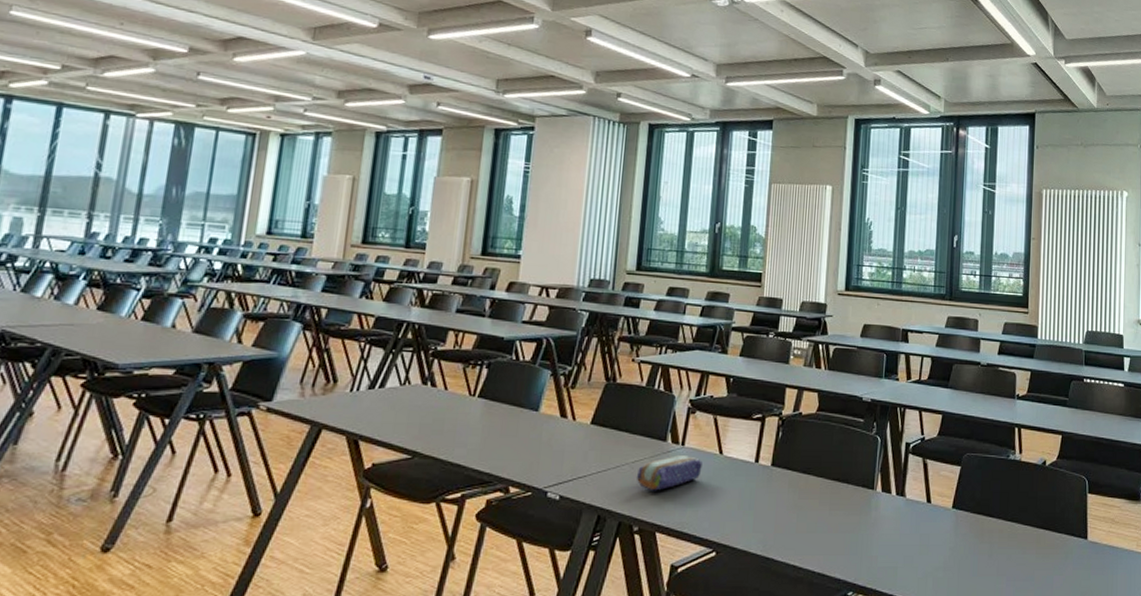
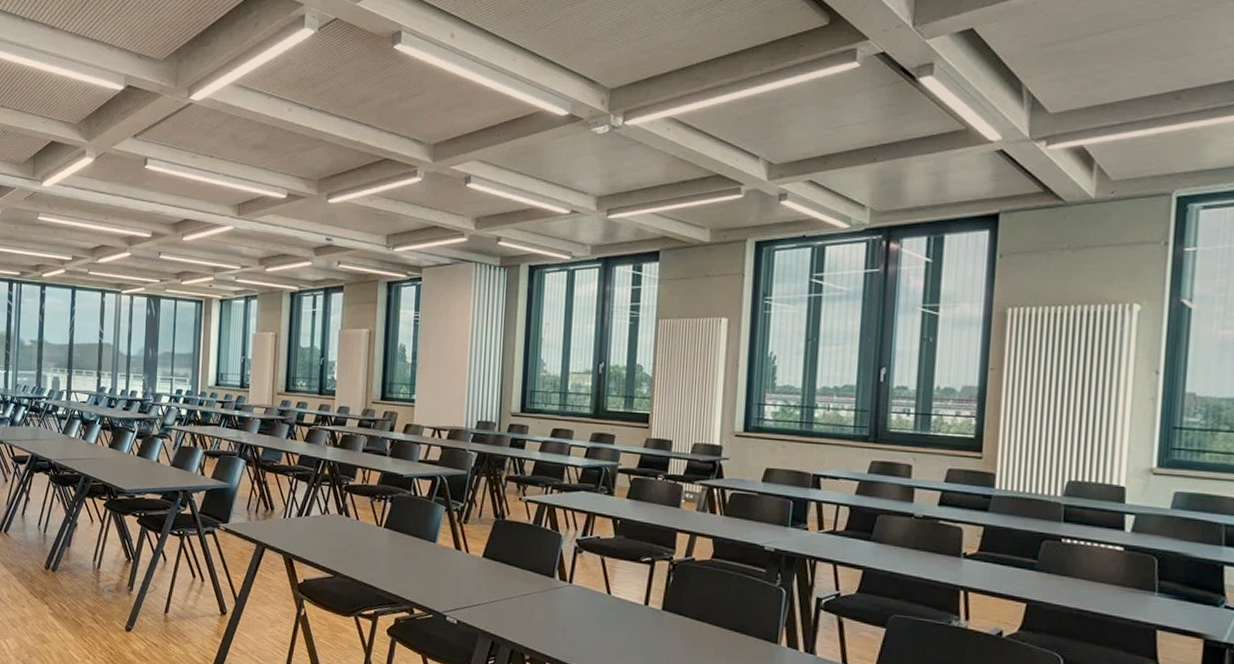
pencil case: present [636,455,702,491] -> none [526,592,590,624]

